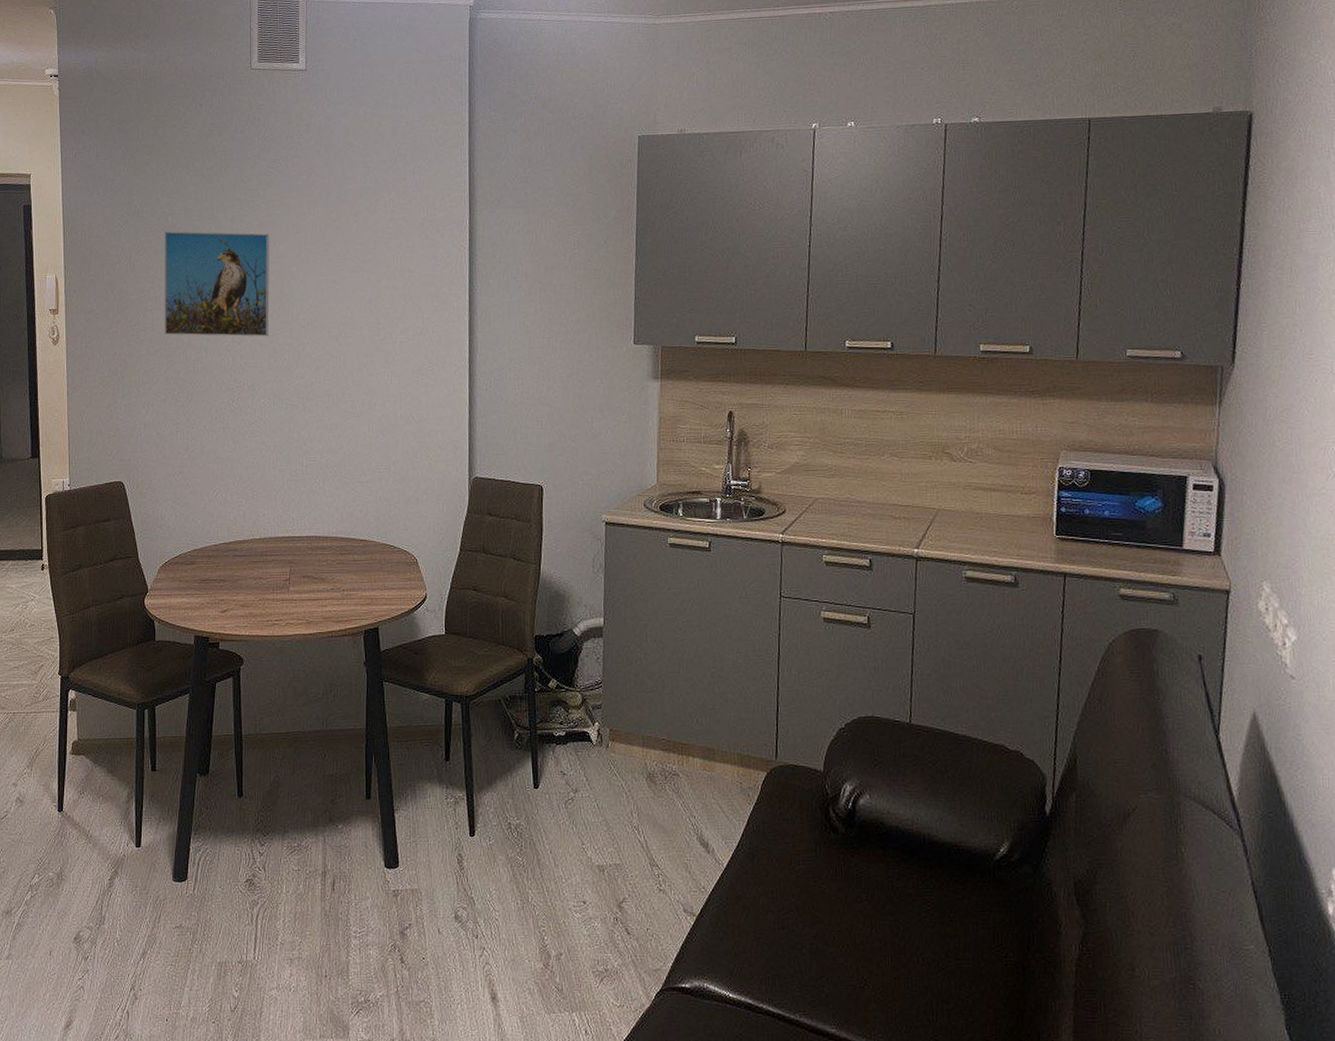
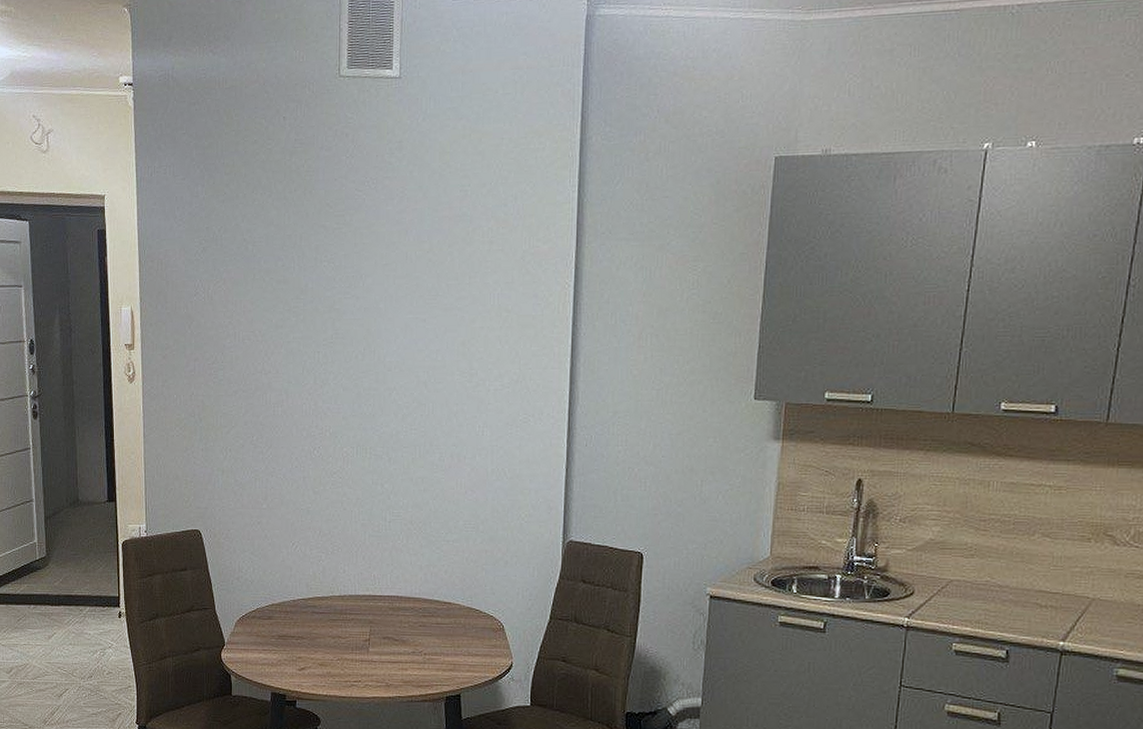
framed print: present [164,231,269,337] -> none [243,261,355,380]

